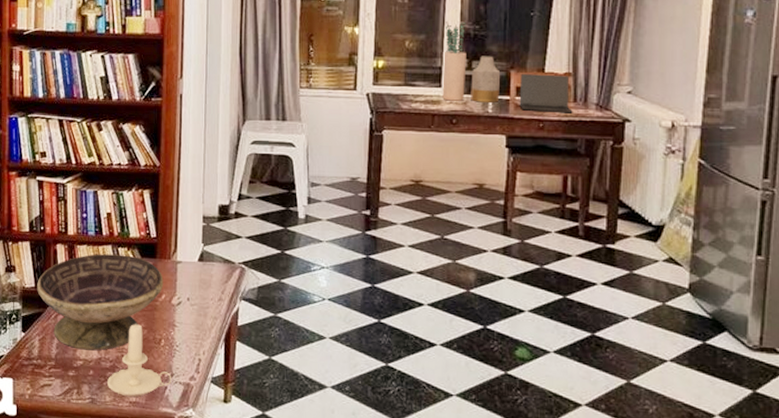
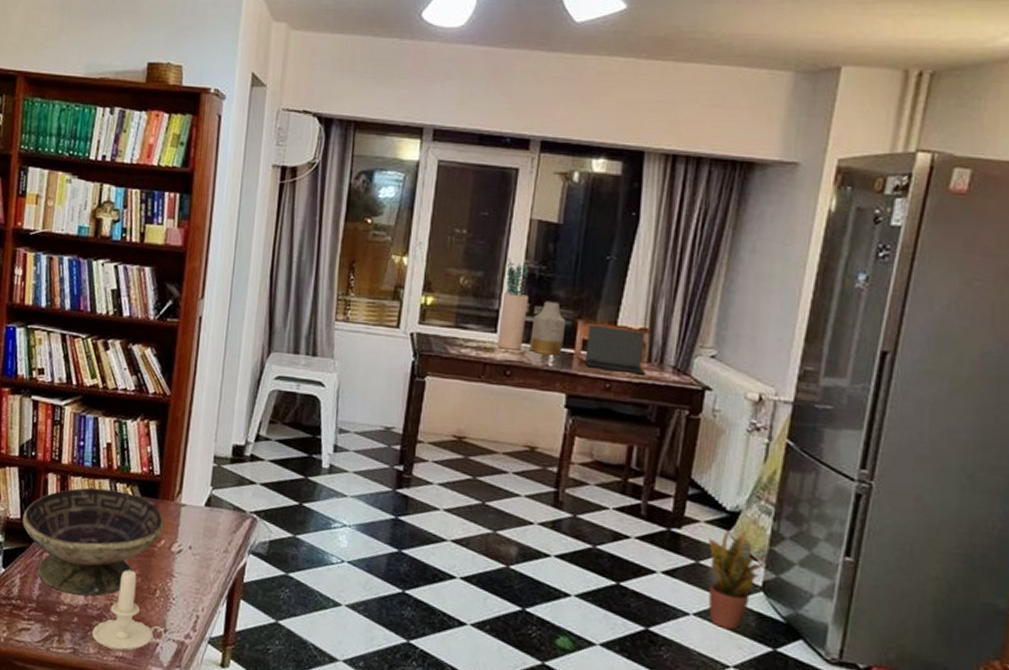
potted plant: none [640,241,689,329] -> present [708,529,765,631]

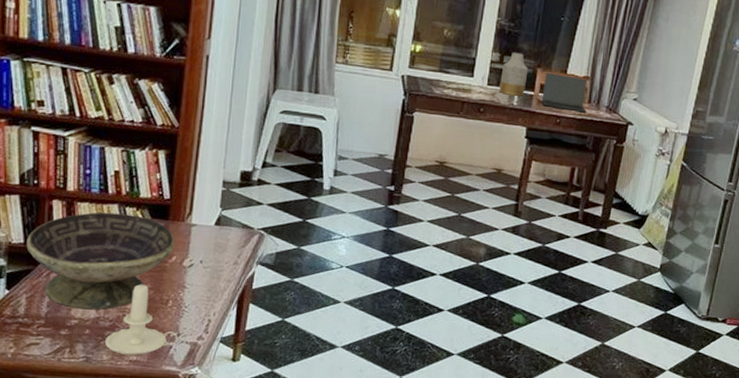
vase: present [497,258,531,351] -> none [473,16,503,92]
potted plant: present [708,529,765,631] -> none [623,228,663,301]

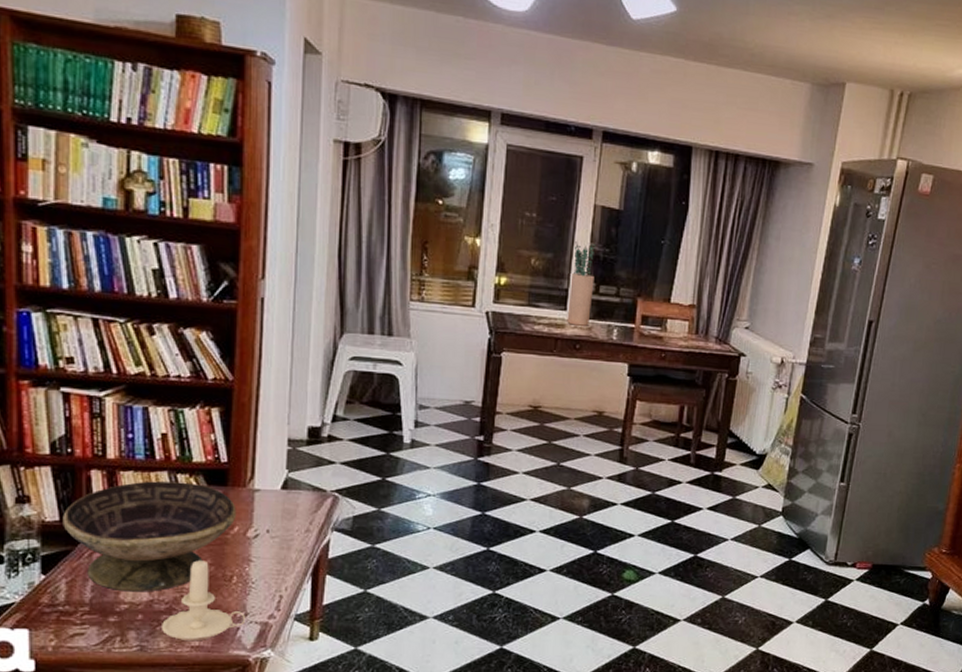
vase: none [473,16,503,92] -> present [567,241,596,326]
vase: present [499,52,529,97] -> none [596,281,628,330]
laptop: present [541,72,587,113] -> none [643,301,694,345]

